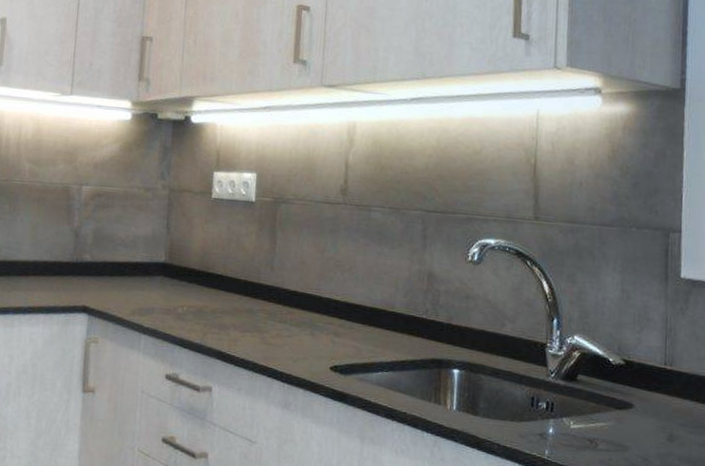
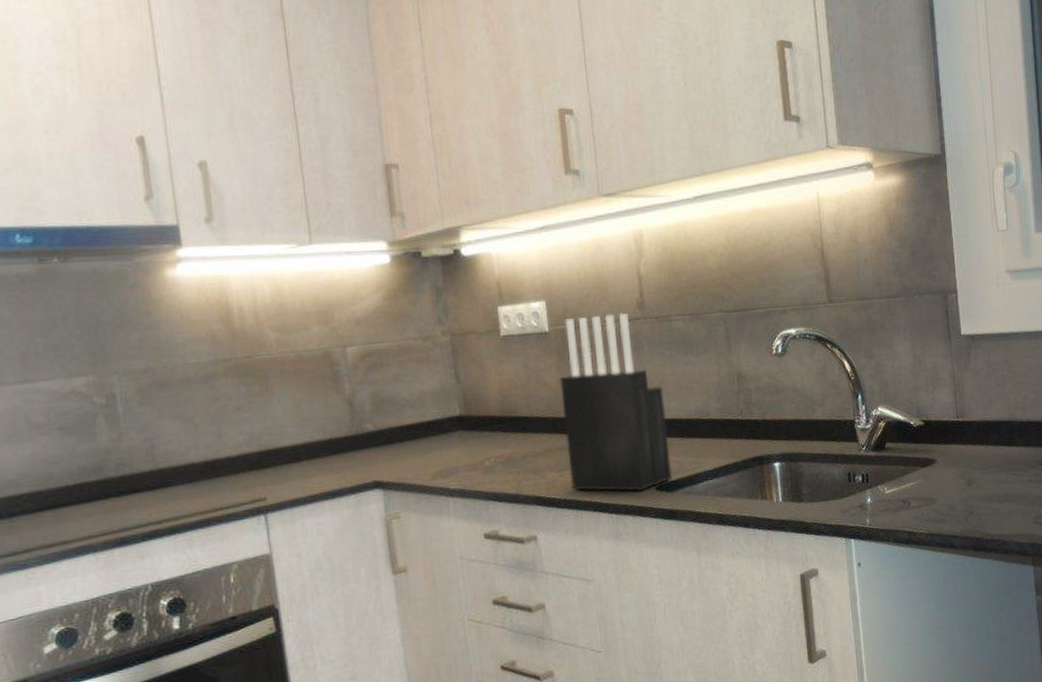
knife block: none [251,192,352,368] -> present [558,312,673,492]

